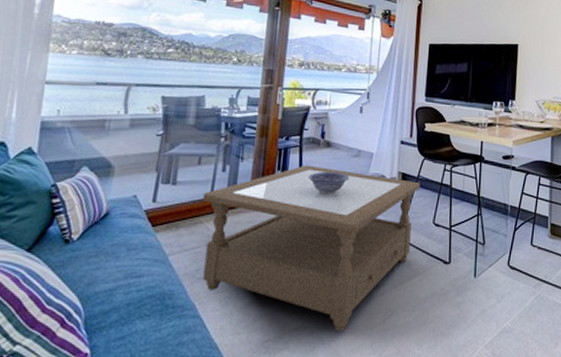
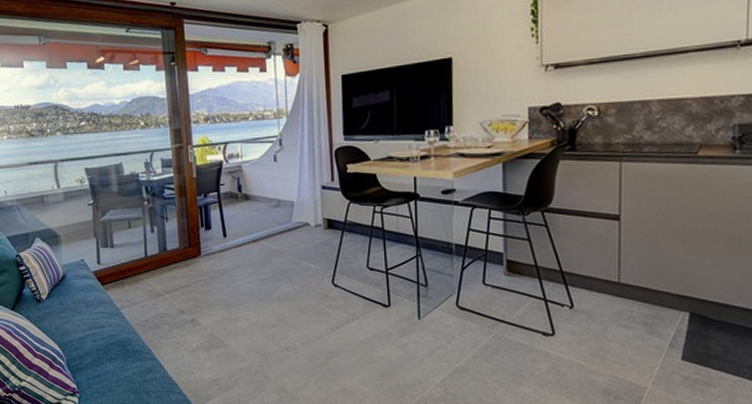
coffee table: present [203,165,421,331] -> none [139,219,349,371]
decorative bowl: present [308,171,349,195] -> none [231,223,272,247]

